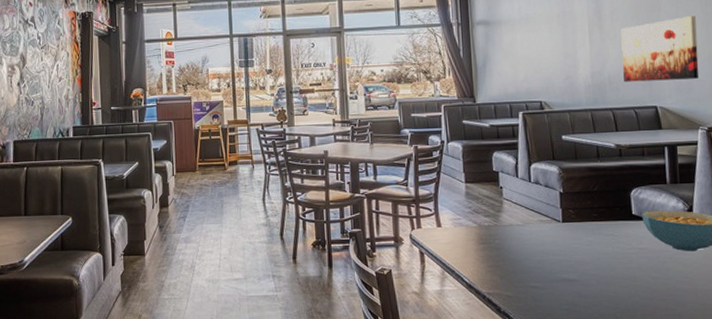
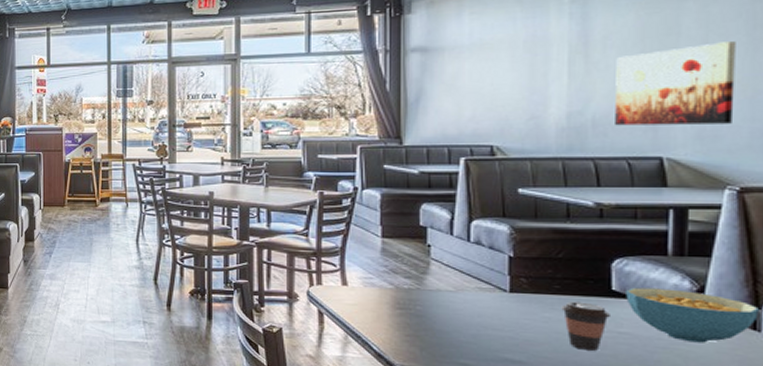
coffee cup: none [599,226,633,265] -> present [561,301,610,351]

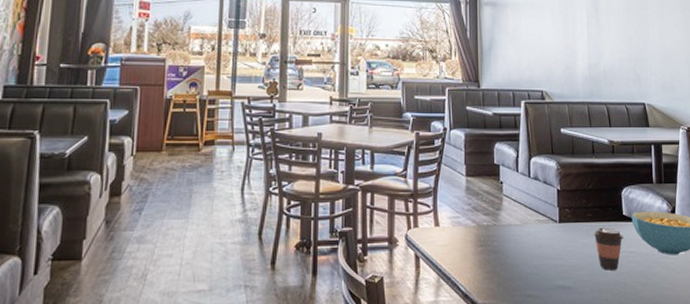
wall art: present [615,41,736,126] -> none [615,16,680,78]

